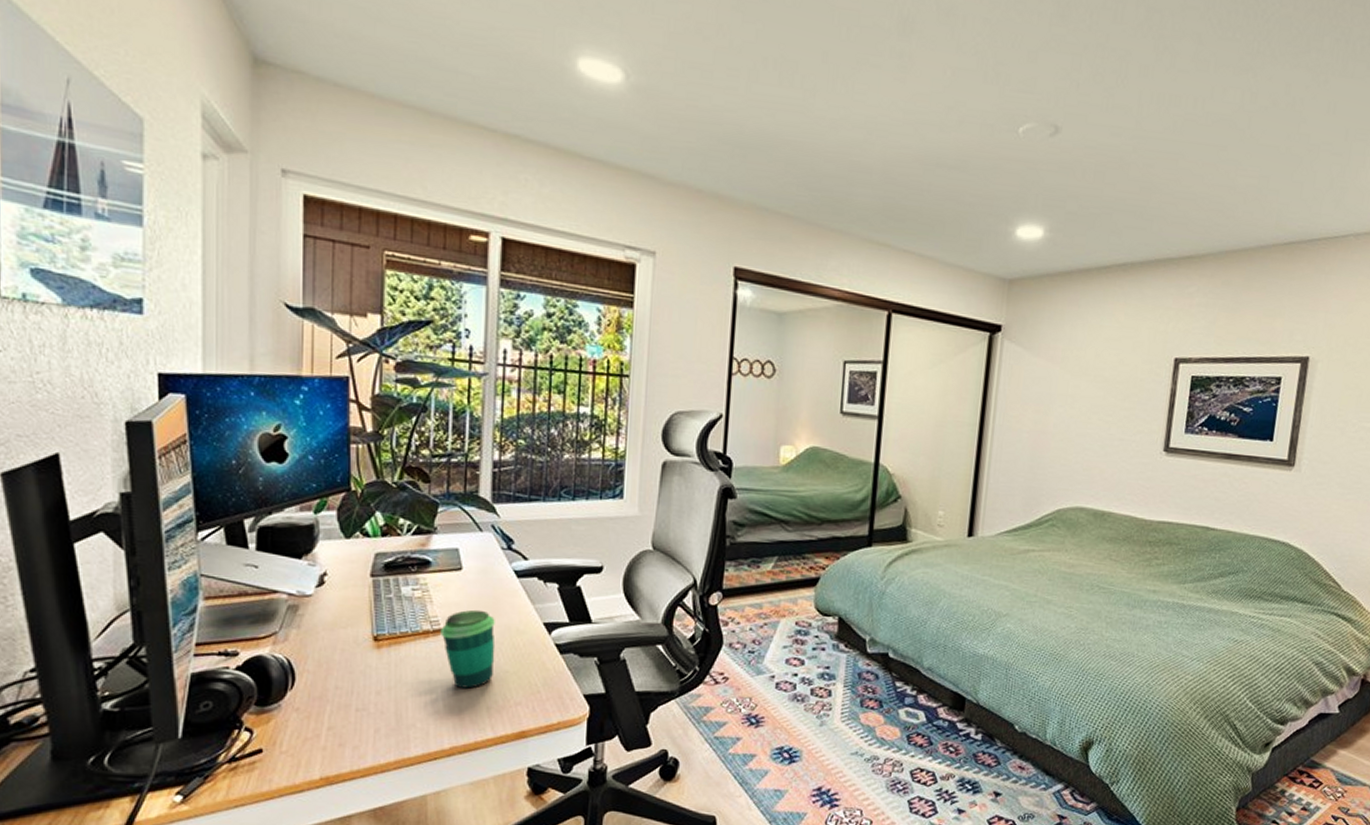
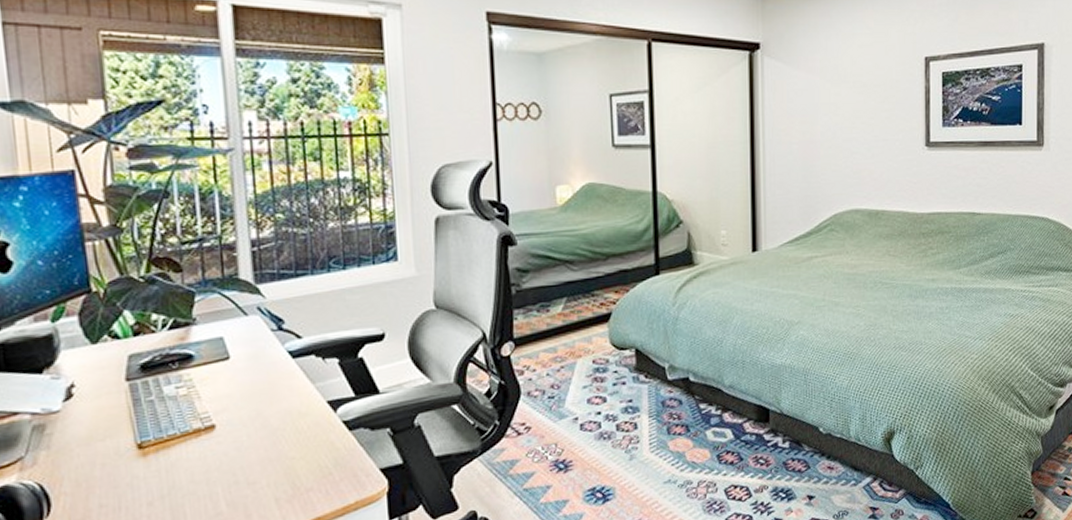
cup: present [440,609,496,689] -> none [213,398,278,484]

